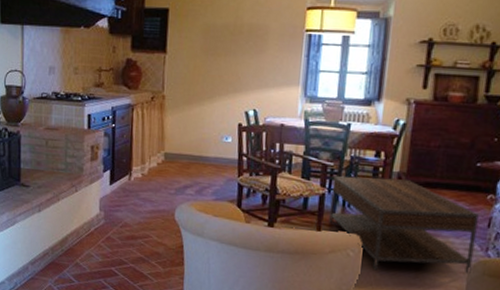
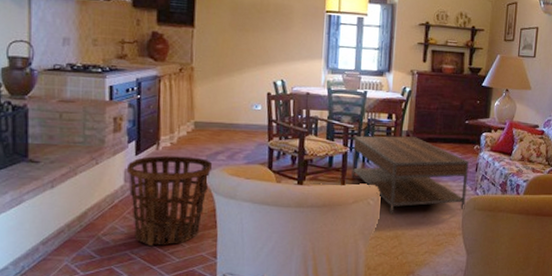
basket: none [102,186,182,278] -> present [127,155,213,246]

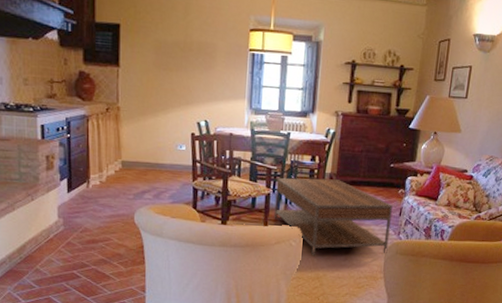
basket: present [127,155,213,246] -> none [61,193,140,279]

